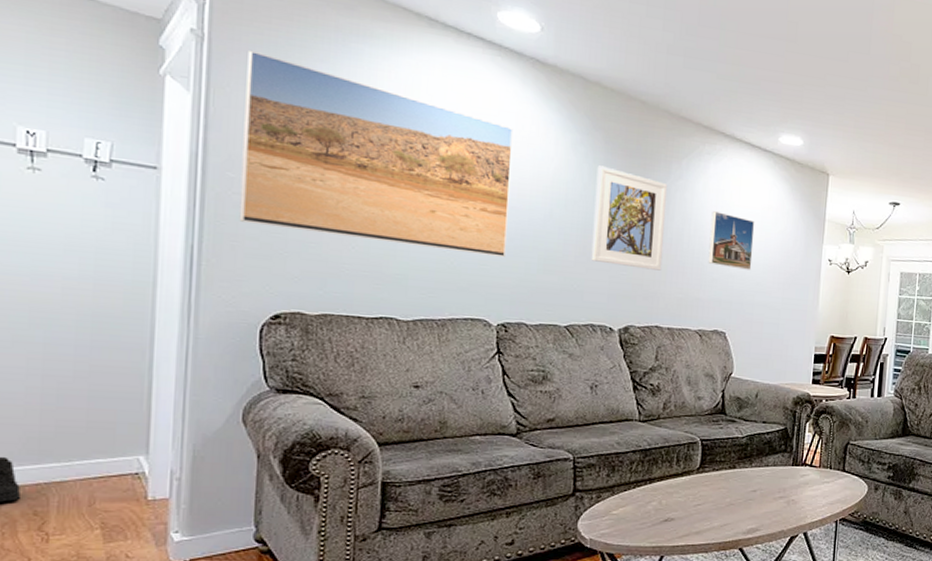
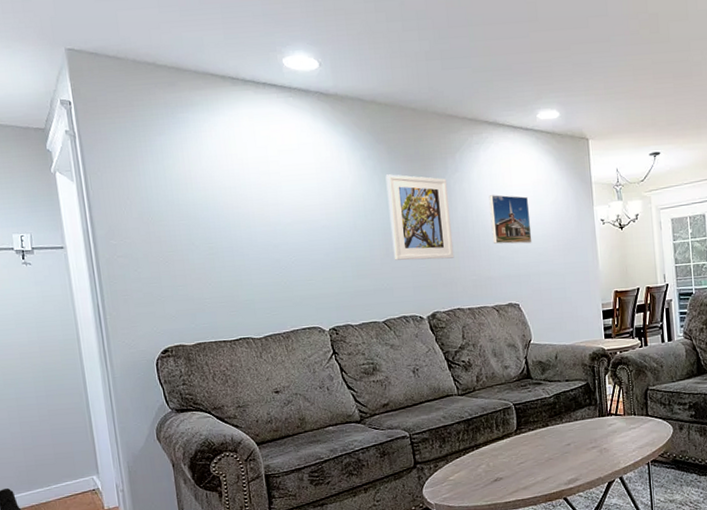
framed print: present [239,50,514,258] -> none [107,137,325,279]

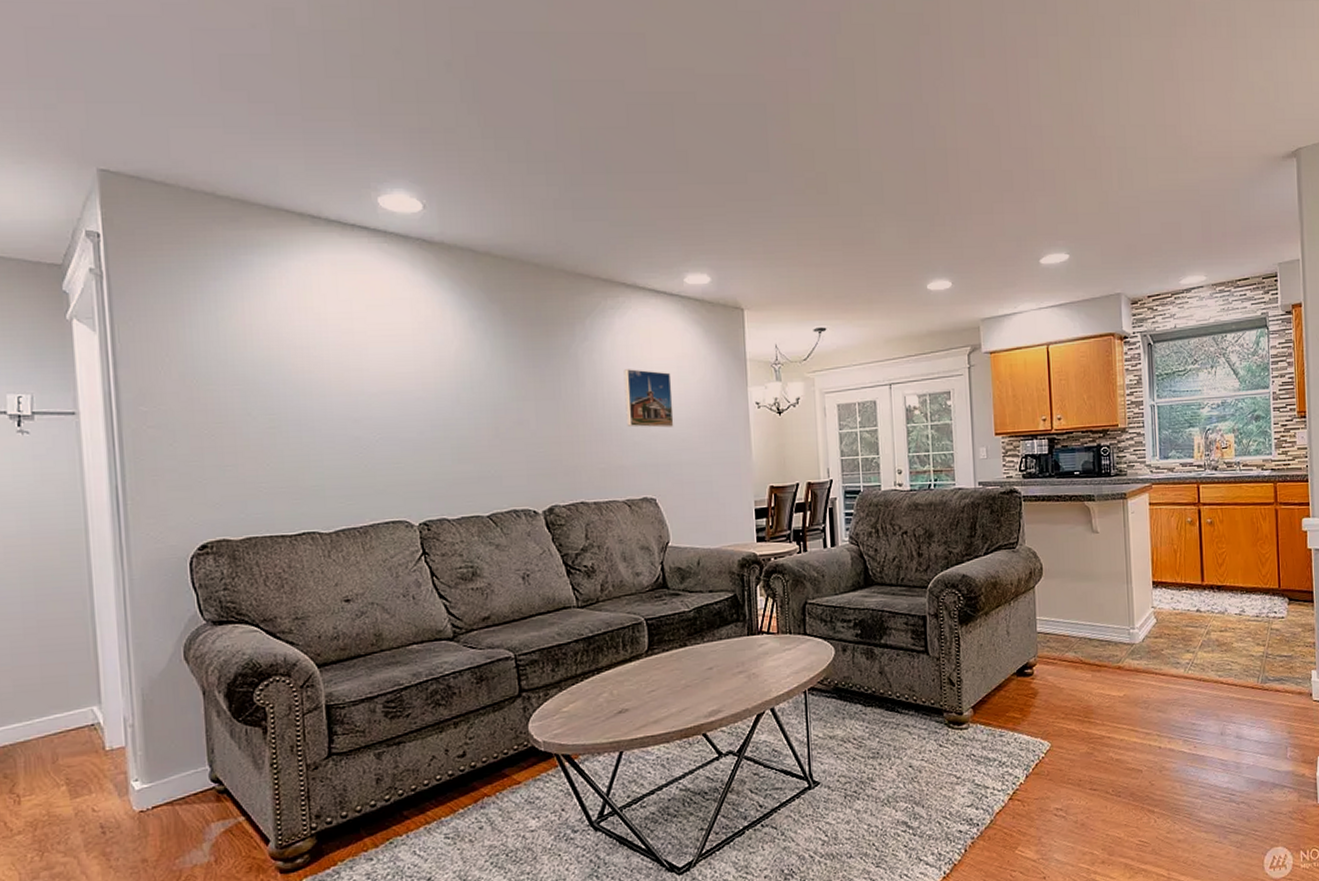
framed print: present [385,174,455,260] -> none [499,340,580,443]

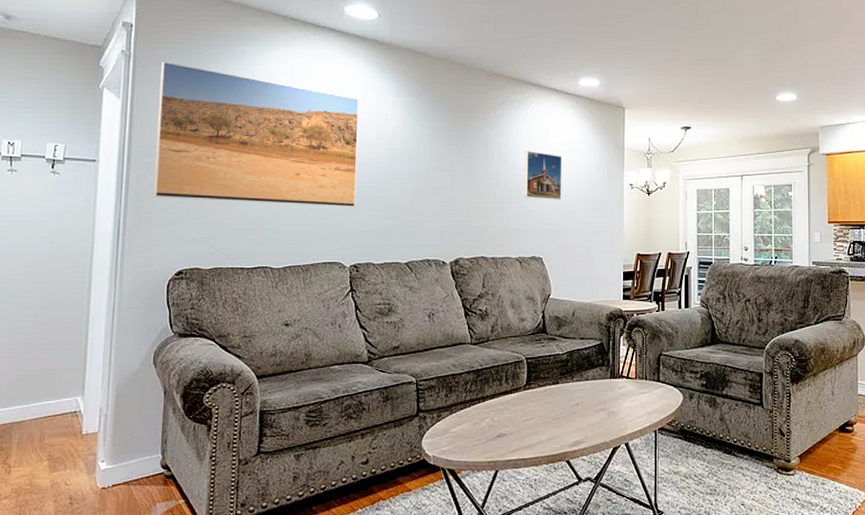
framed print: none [145,280,418,456] -> present [153,61,359,208]

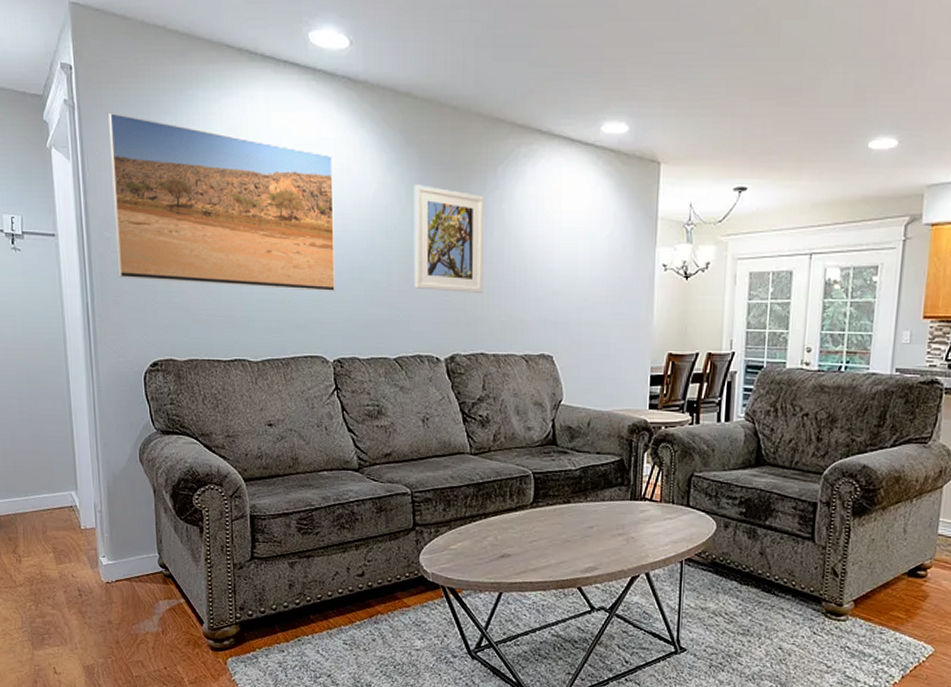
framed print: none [425,122,486,207] -> present [414,185,485,293]
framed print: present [523,151,563,200] -> none [530,221,579,285]

